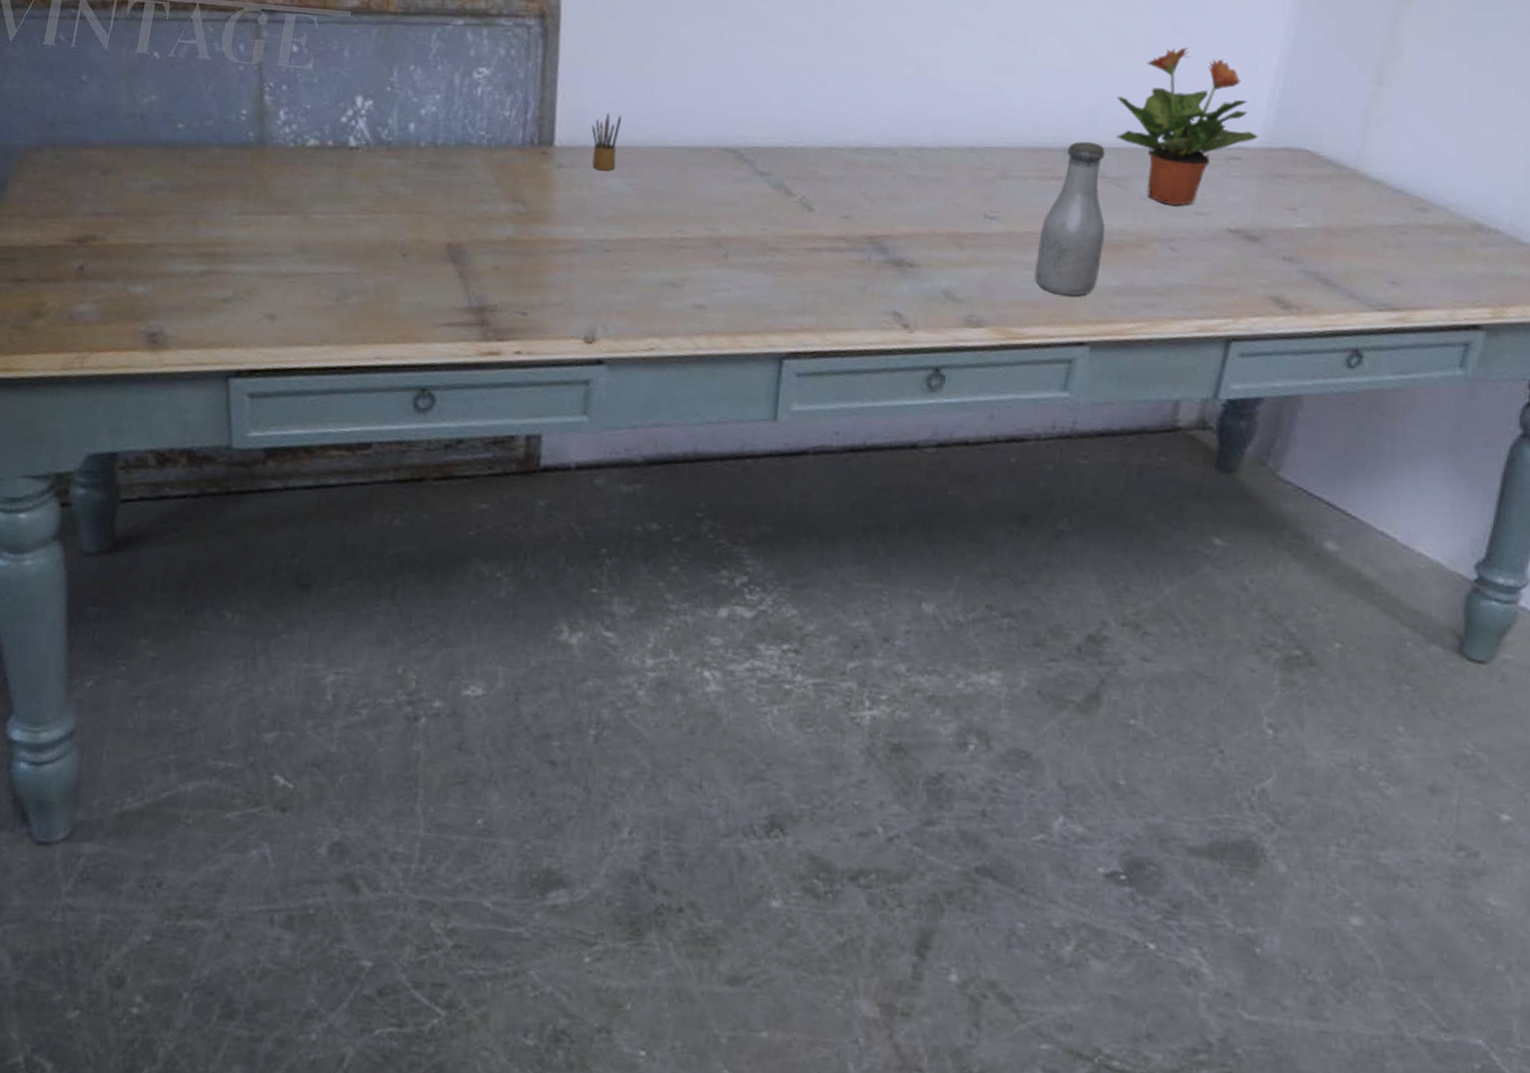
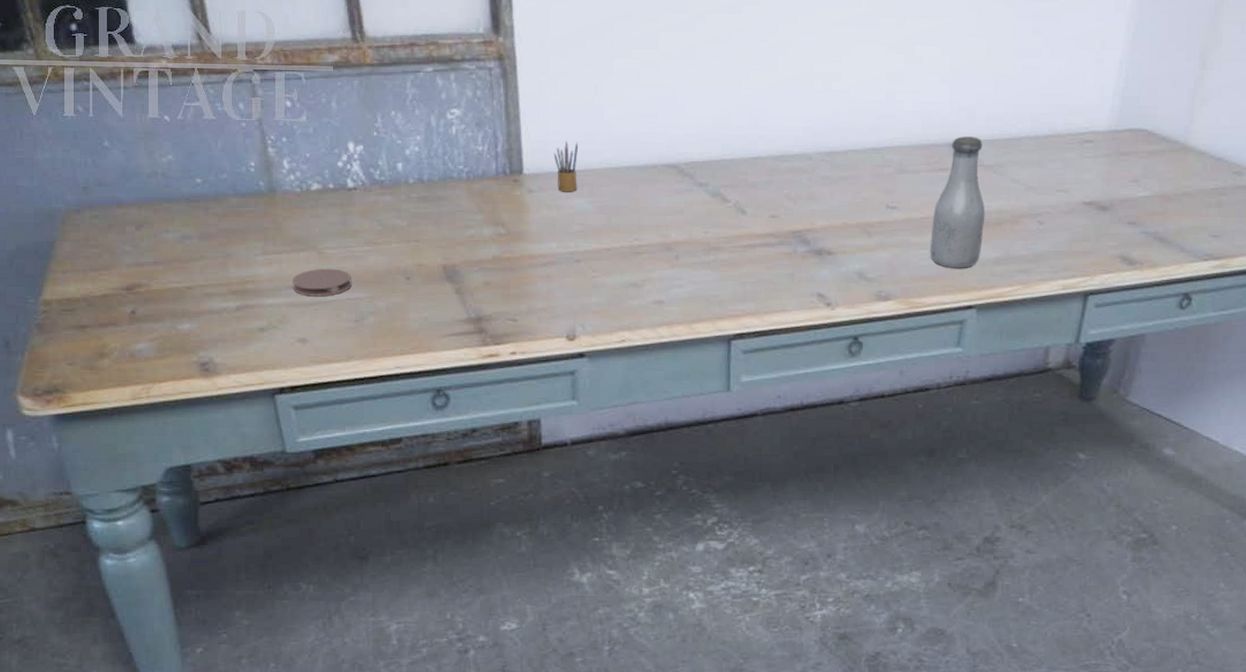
coaster: none [269,235,338,268] -> present [292,268,352,297]
potted plant: present [1116,47,1258,206] -> none [990,47,1106,185]

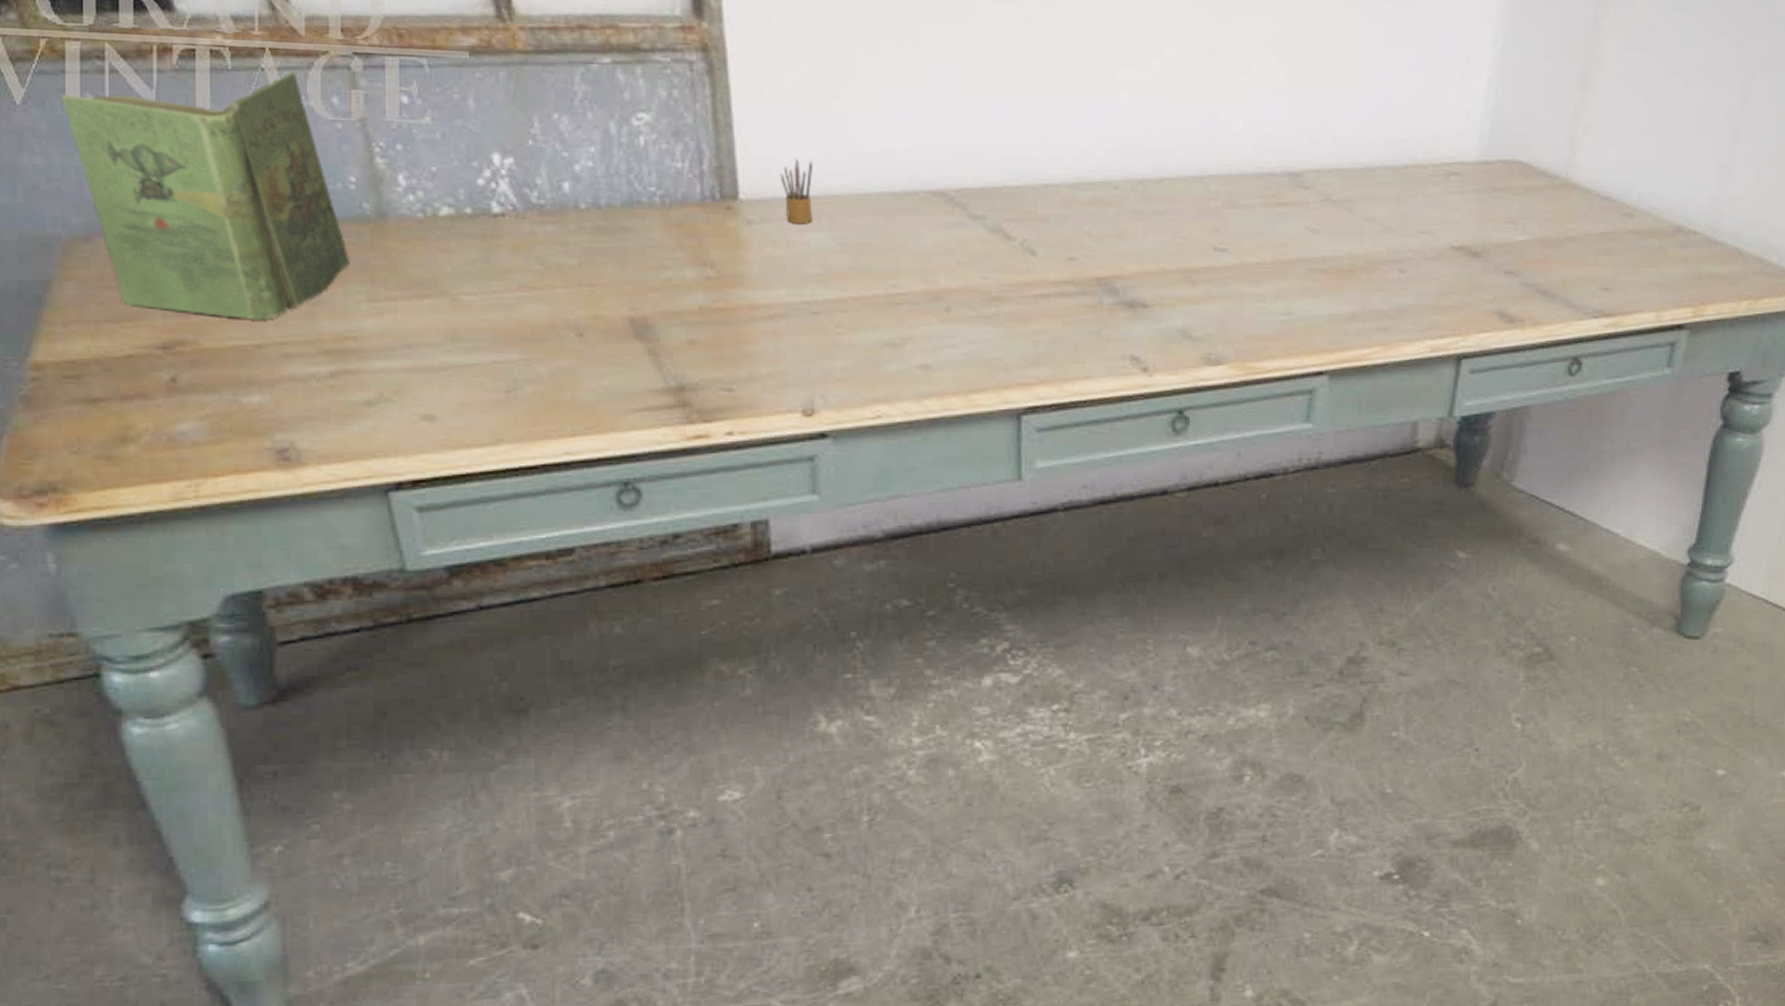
book: none [61,85,250,269] -> present [60,71,350,321]
coaster: present [292,268,352,297] -> none [413,320,500,359]
bottle: present [930,136,985,269] -> none [1269,164,1335,327]

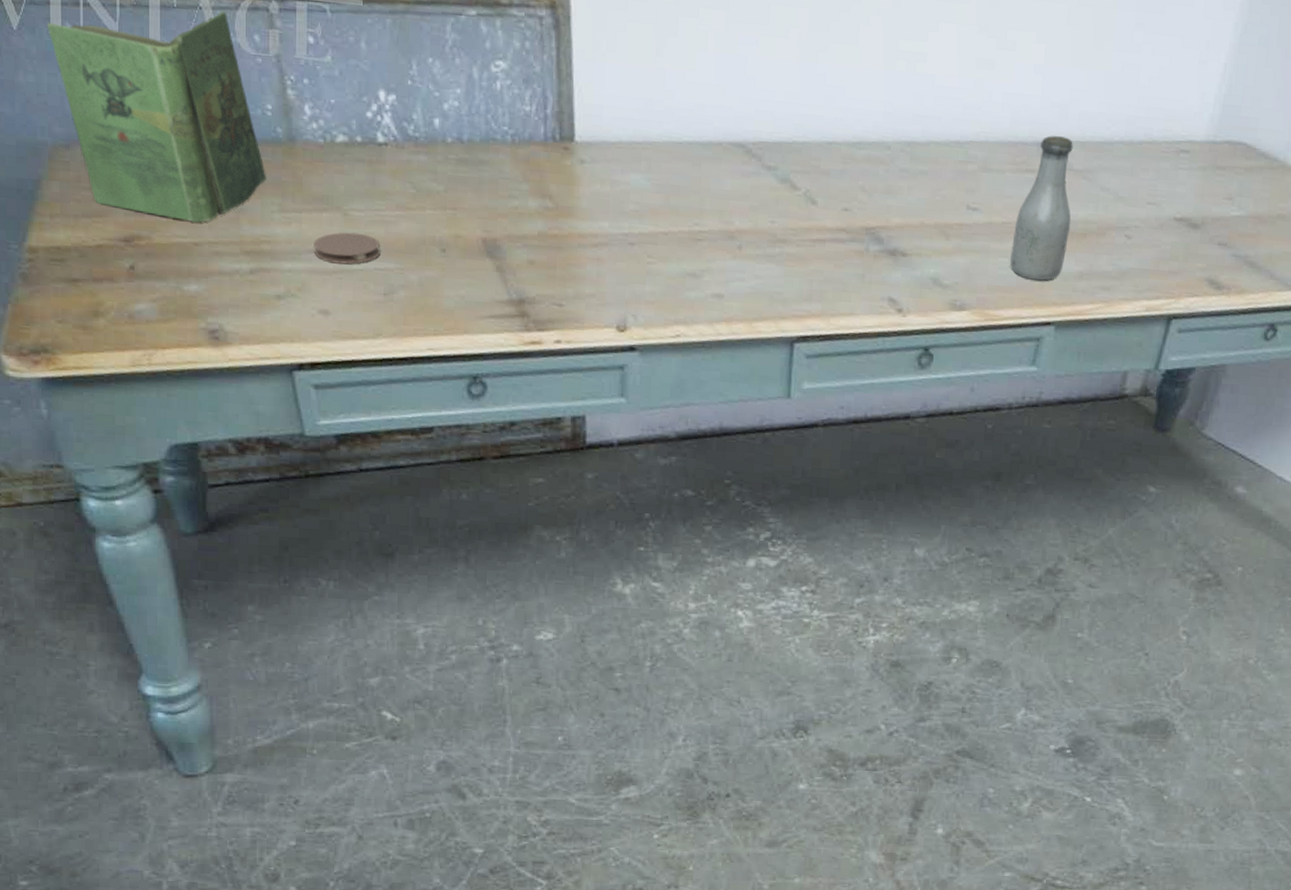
coaster: none [413,320,500,359] -> present [314,232,380,265]
pencil box: present [780,157,814,224] -> none [609,107,637,166]
bottle: none [1269,164,1335,327] -> present [1010,136,1073,282]

